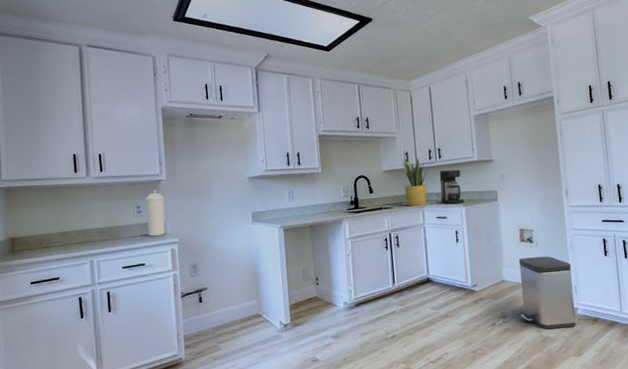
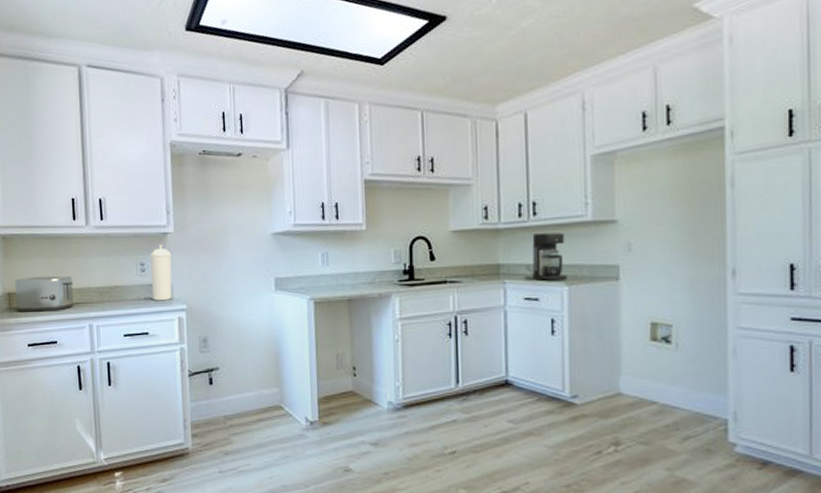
toaster: none [17,220,75,255] -> present [14,276,74,312]
planter: present [402,157,428,207] -> none [479,213,516,282]
pedal bin: present [519,256,576,330] -> none [642,364,732,470]

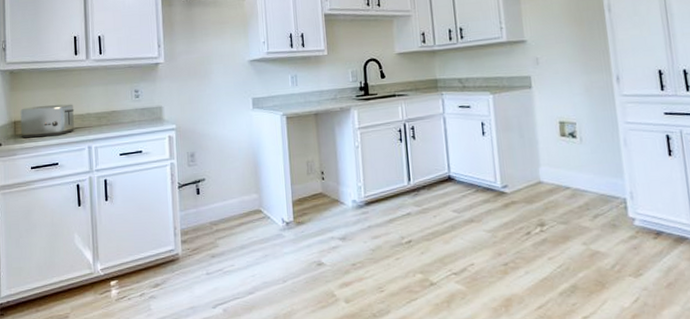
canister: present [149,245,172,301] -> none [143,74,163,123]
coffee maker: present [532,232,568,281] -> none [461,52,492,91]

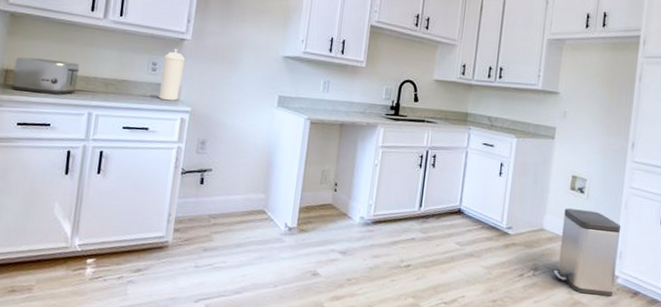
canister: none [143,74,163,123] -> present [159,49,186,101]
pedal bin: none [559,154,633,243] -> present [553,208,621,297]

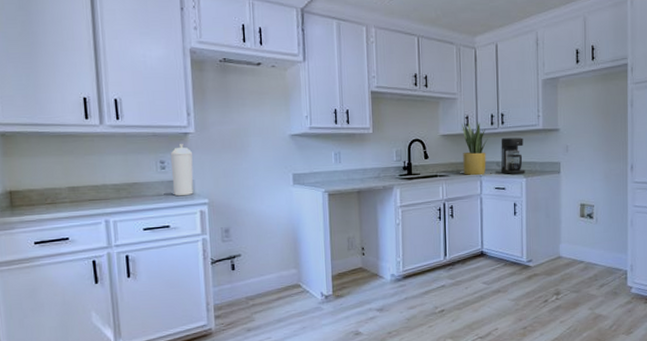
toaster: present [12,57,80,95] -> none [17,173,87,211]
planter: none [452,71,484,128] -> present [462,122,489,176]
coffee maker: none [491,93,520,133] -> present [500,137,525,174]
pedal bin: present [553,208,621,297] -> none [574,233,630,308]

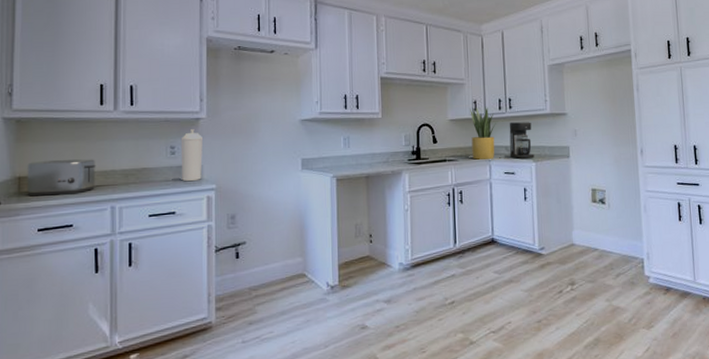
toaster: none [17,173,87,211] -> present [27,159,96,197]

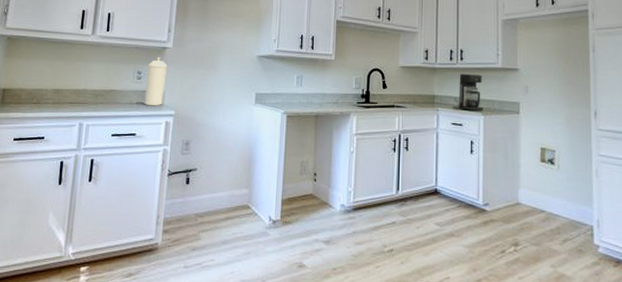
toaster: present [27,159,96,197] -> none [8,75,71,109]
planter: present [470,106,497,160] -> none [421,56,447,110]

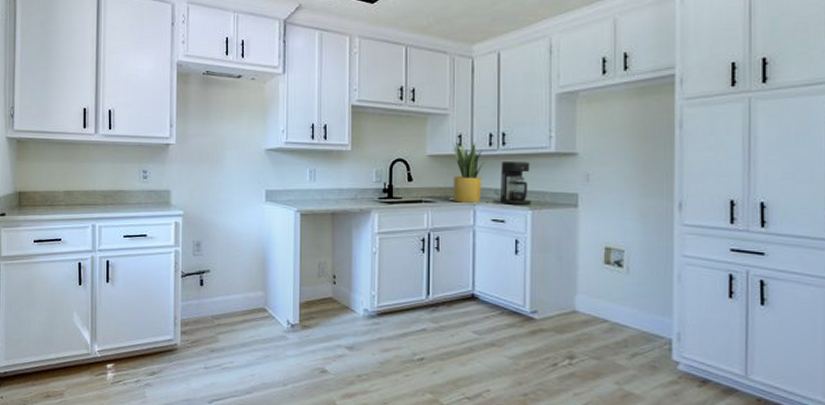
canister: present [145,57,168,106] -> none [152,155,173,206]
planter: none [421,56,447,110] -> present [453,141,486,204]

